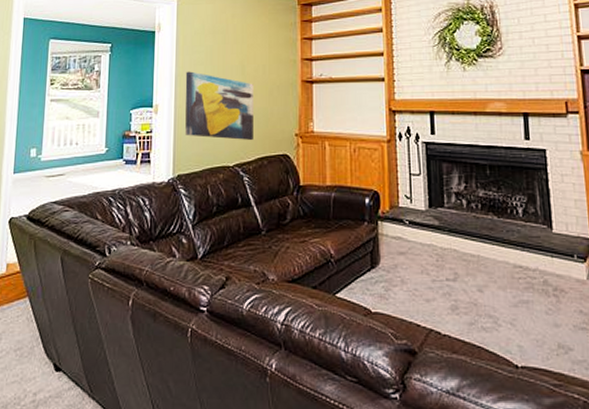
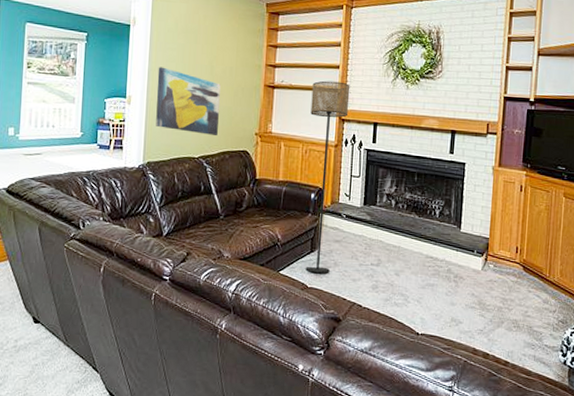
floor lamp: none [355,69,399,293] -> present [305,80,350,273]

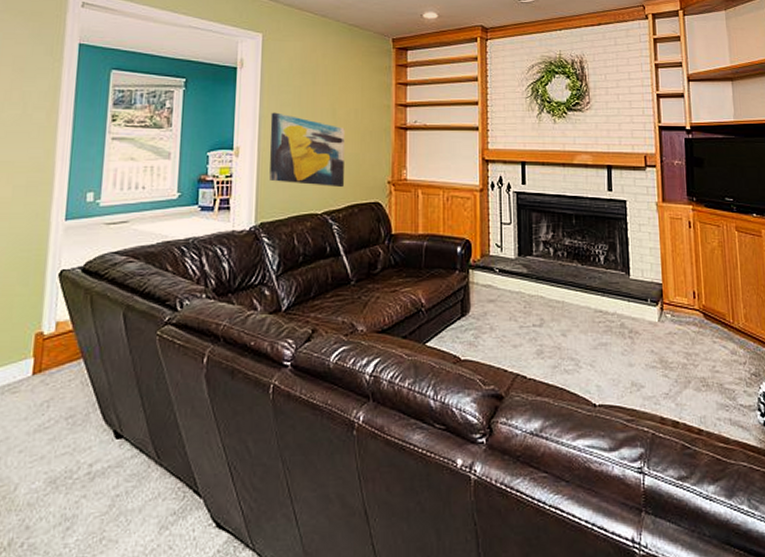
floor lamp: present [305,80,350,273] -> none [449,118,492,341]

